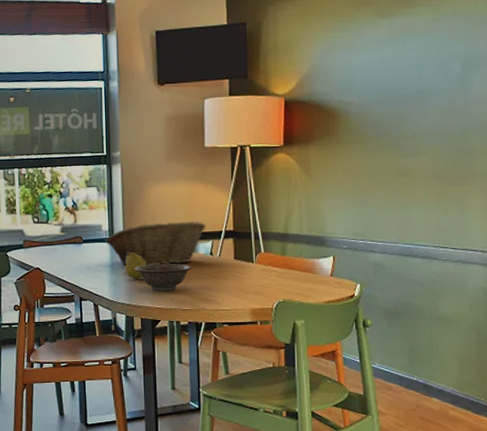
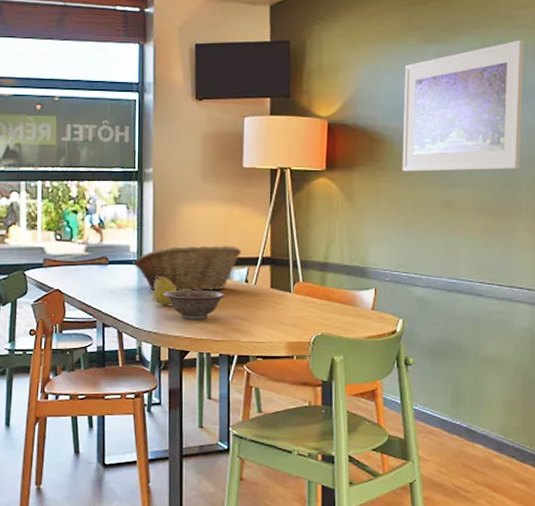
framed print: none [357,8,478,144] -> present [402,40,525,172]

